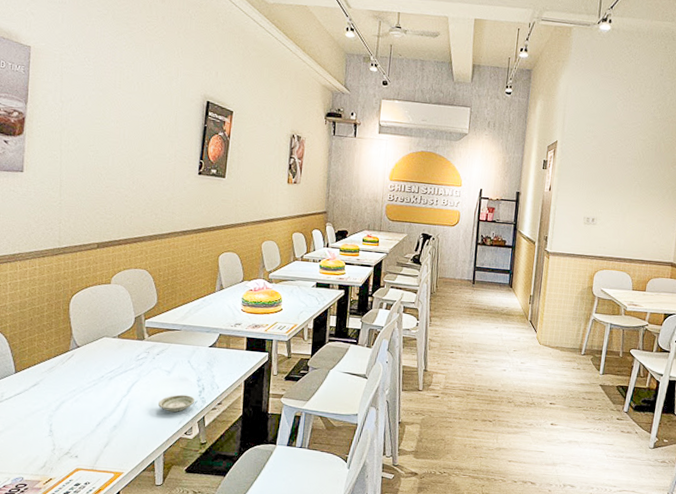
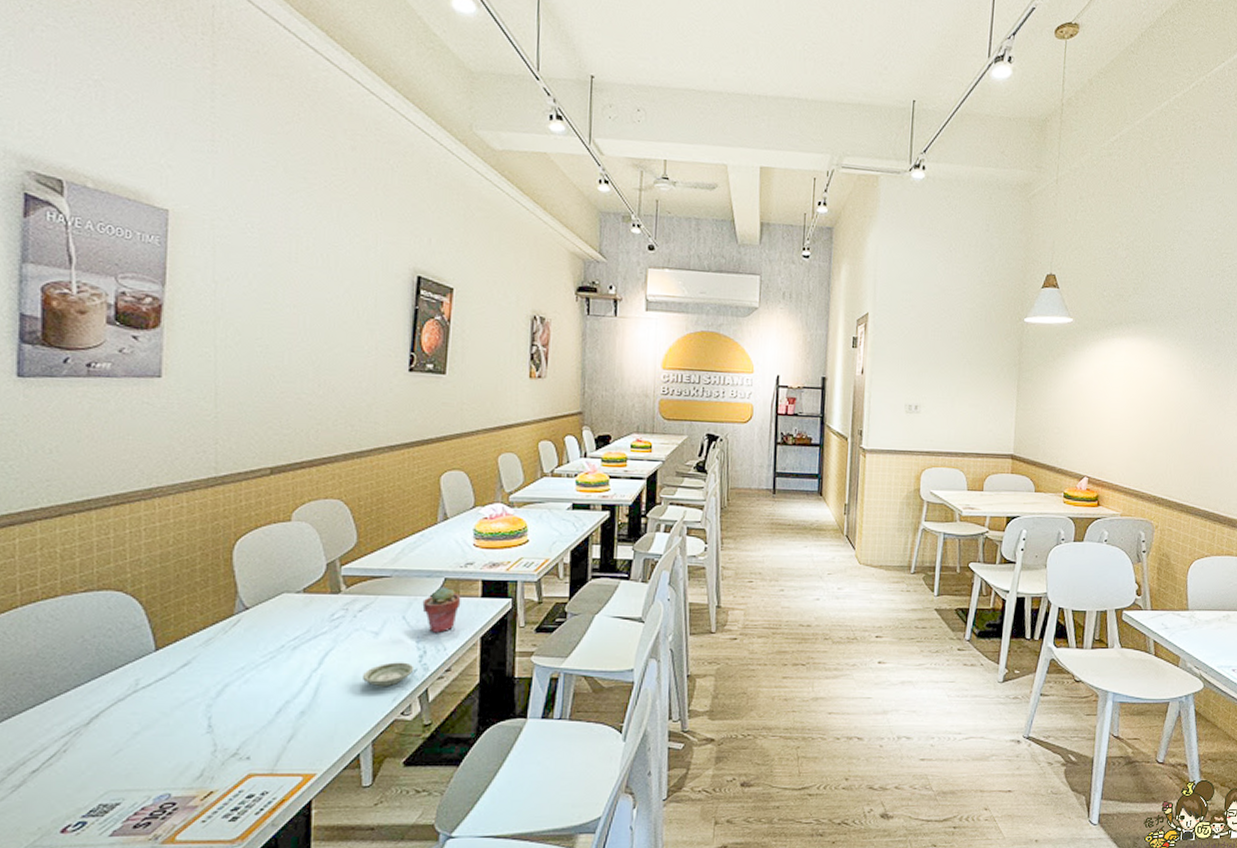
potted succulent: none [202,340,231,375] -> present [422,586,461,633]

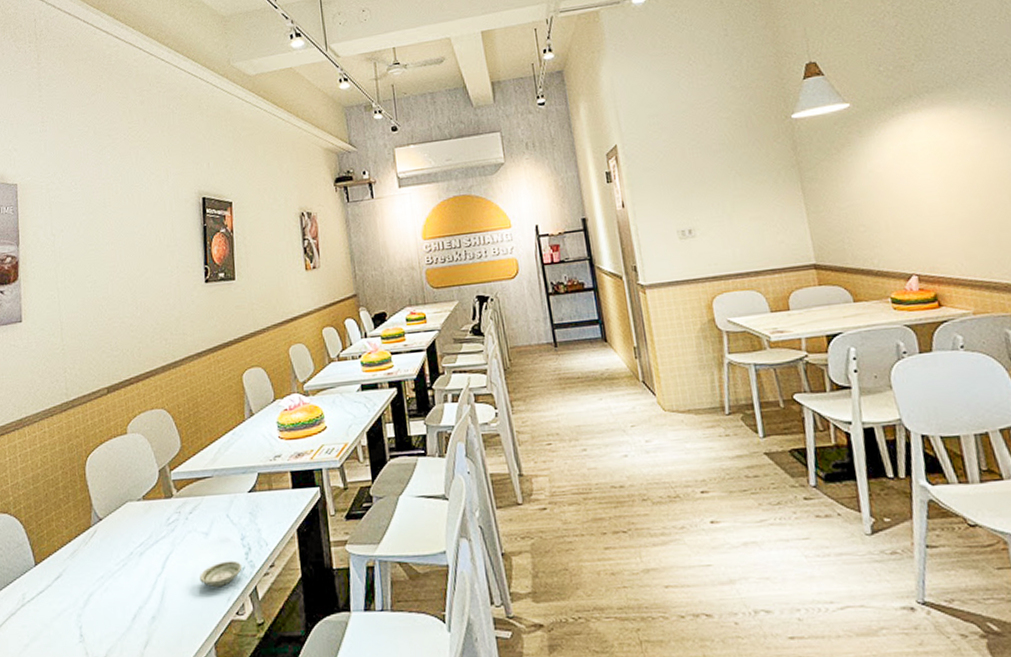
potted succulent: present [422,586,461,633] -> none [241,481,275,529]

